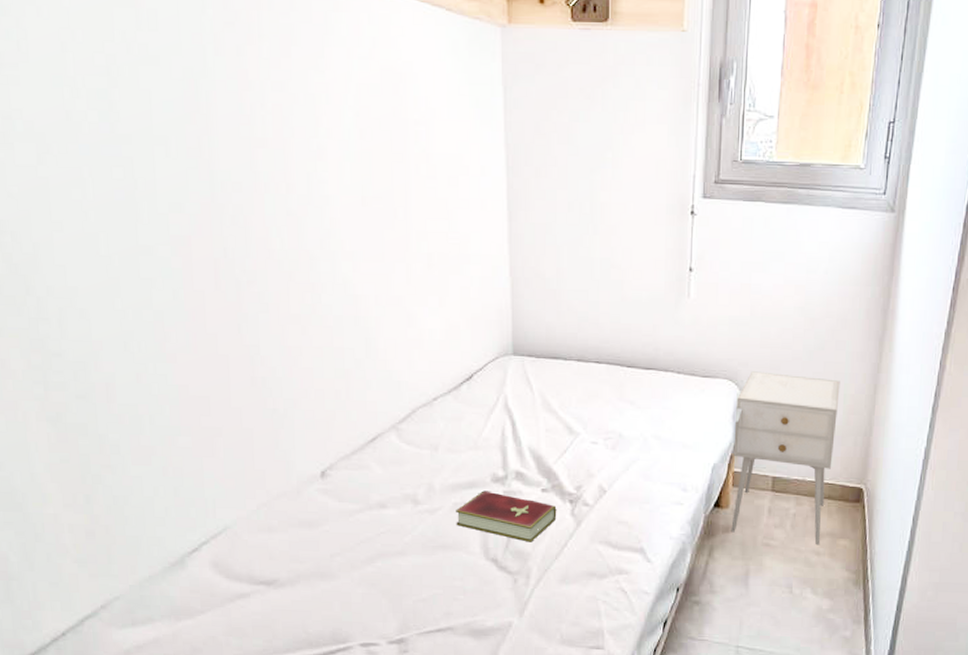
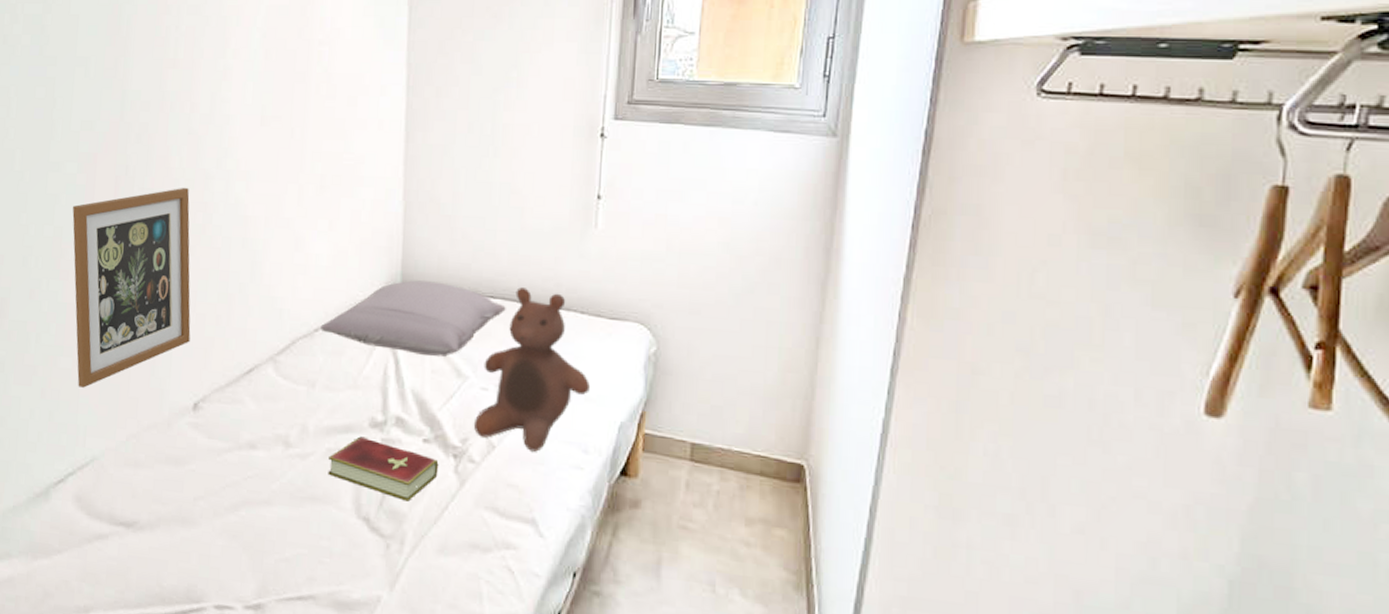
picture frame: none [171,268,311,464] -> present [72,187,191,388]
pillow: none [439,350,611,417] -> present [320,280,506,357]
stuffed bear: none [586,353,688,493] -> present [473,287,591,452]
nightstand: present [731,371,840,546] -> none [640,315,774,534]

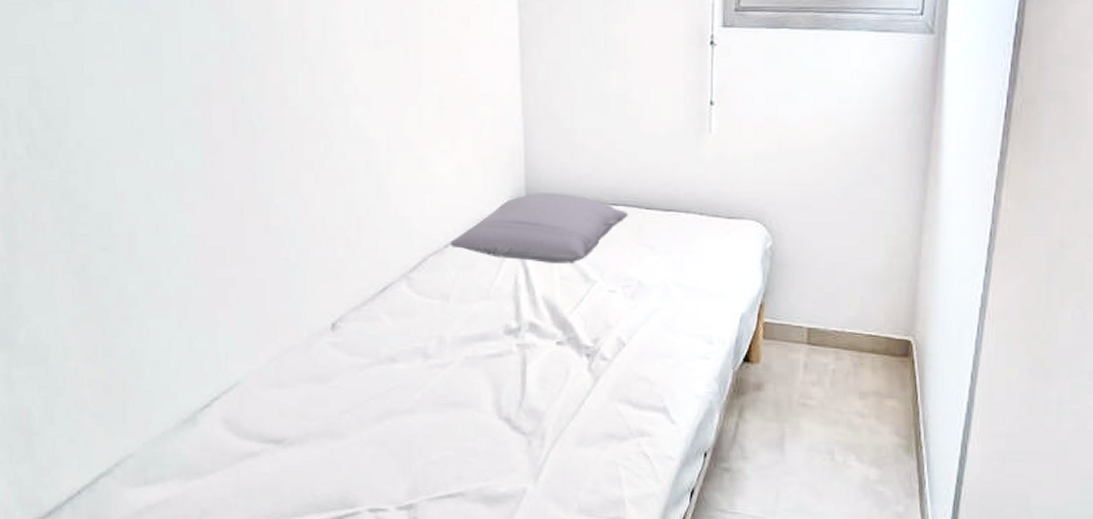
picture frame: present [72,187,191,388] -> none [192,114,322,316]
hardcover book: present [328,436,439,502] -> none [467,343,573,400]
stuffed bear: present [473,287,591,452] -> none [603,194,712,346]

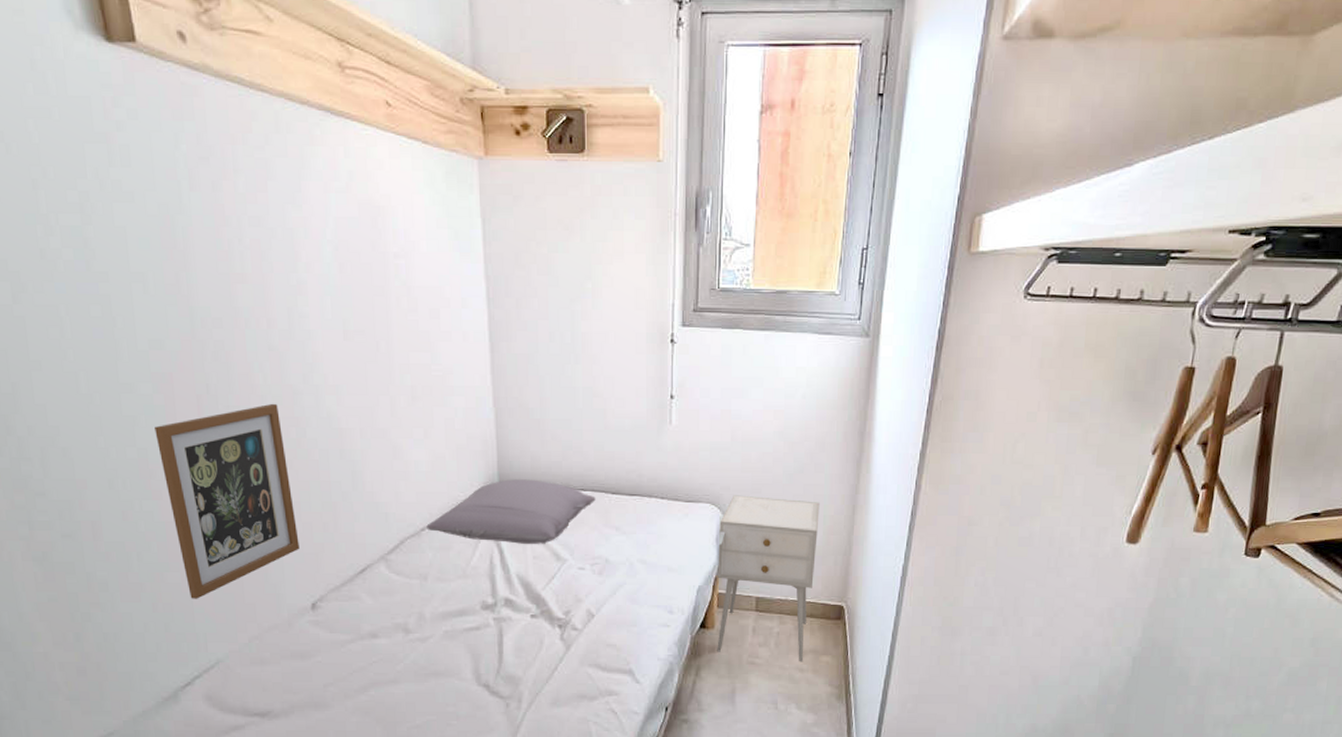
picture frame: none [192,114,322,316] -> present [155,403,300,599]
nightstand: none [763,211,880,406] -> present [717,495,820,662]

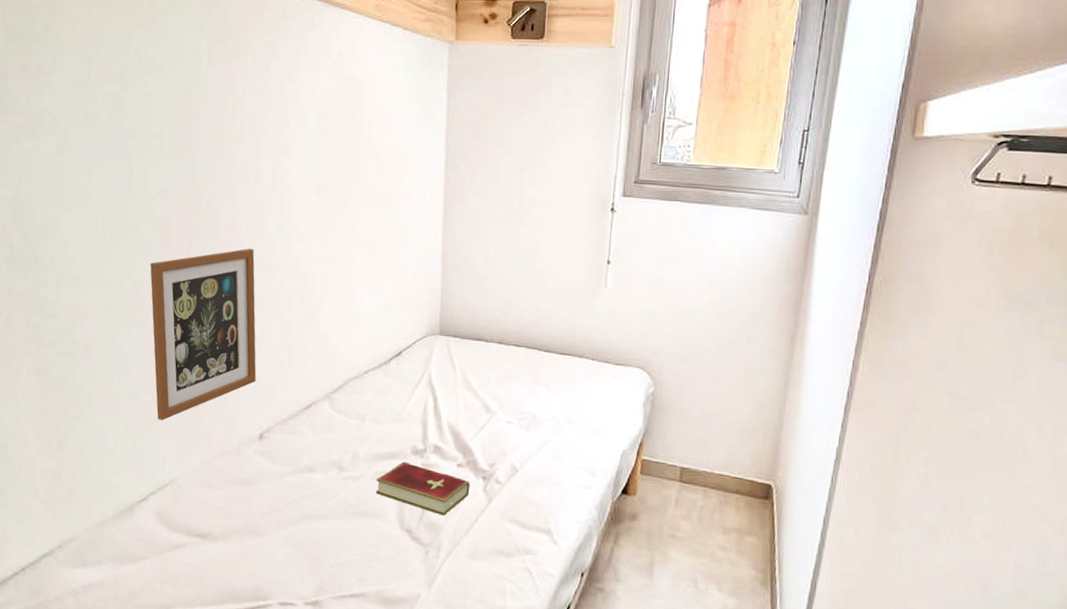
pillow: present [426,479,596,544] -> none [369,330,529,395]
hardcover book: none [447,618,547,667] -> present [376,462,470,516]
nightstand: present [717,495,820,662] -> none [637,361,751,541]

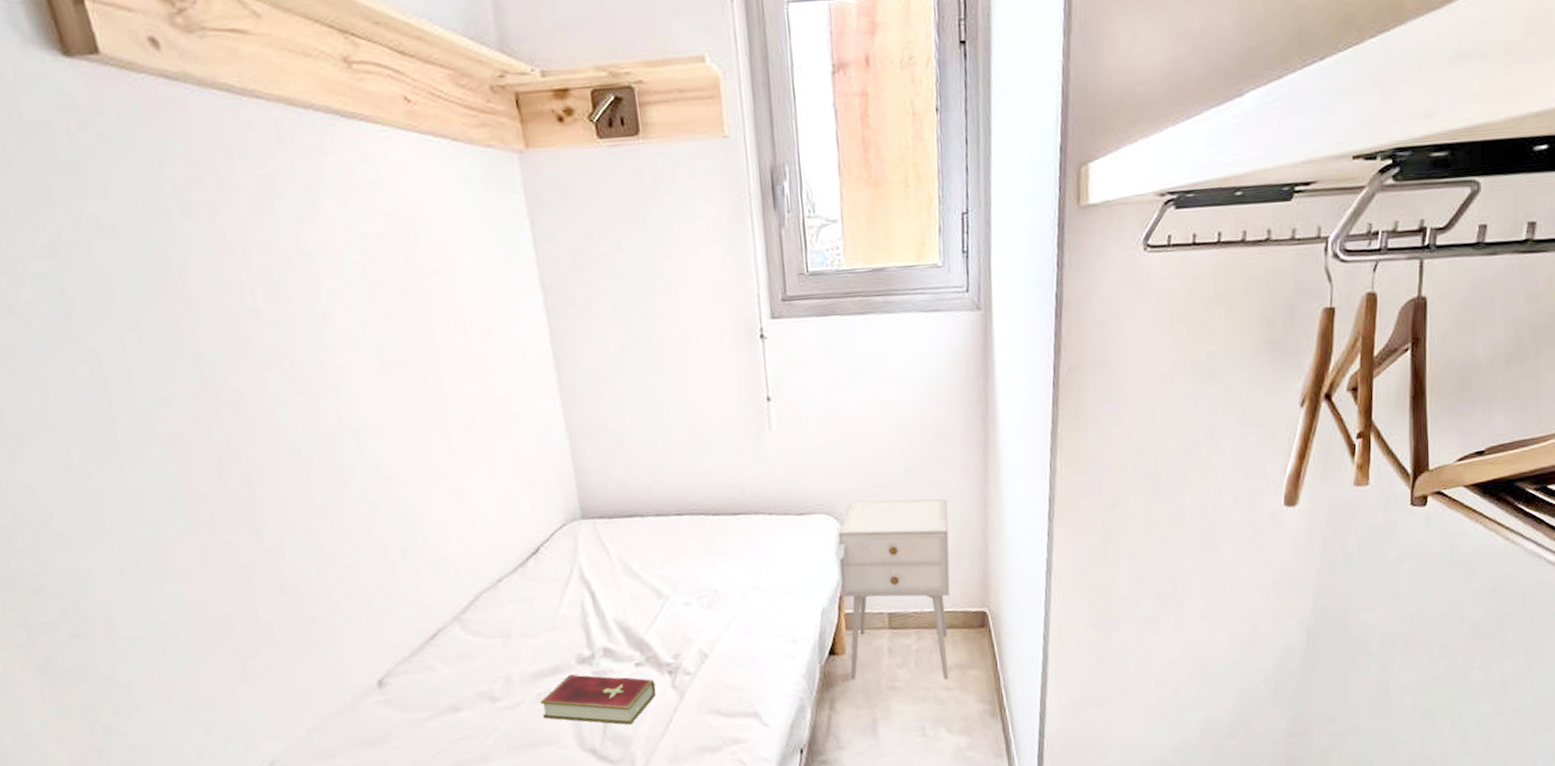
picture frame: present [150,248,257,421] -> none [168,454,357,693]
nightstand: none [637,361,751,541] -> present [838,498,950,680]

